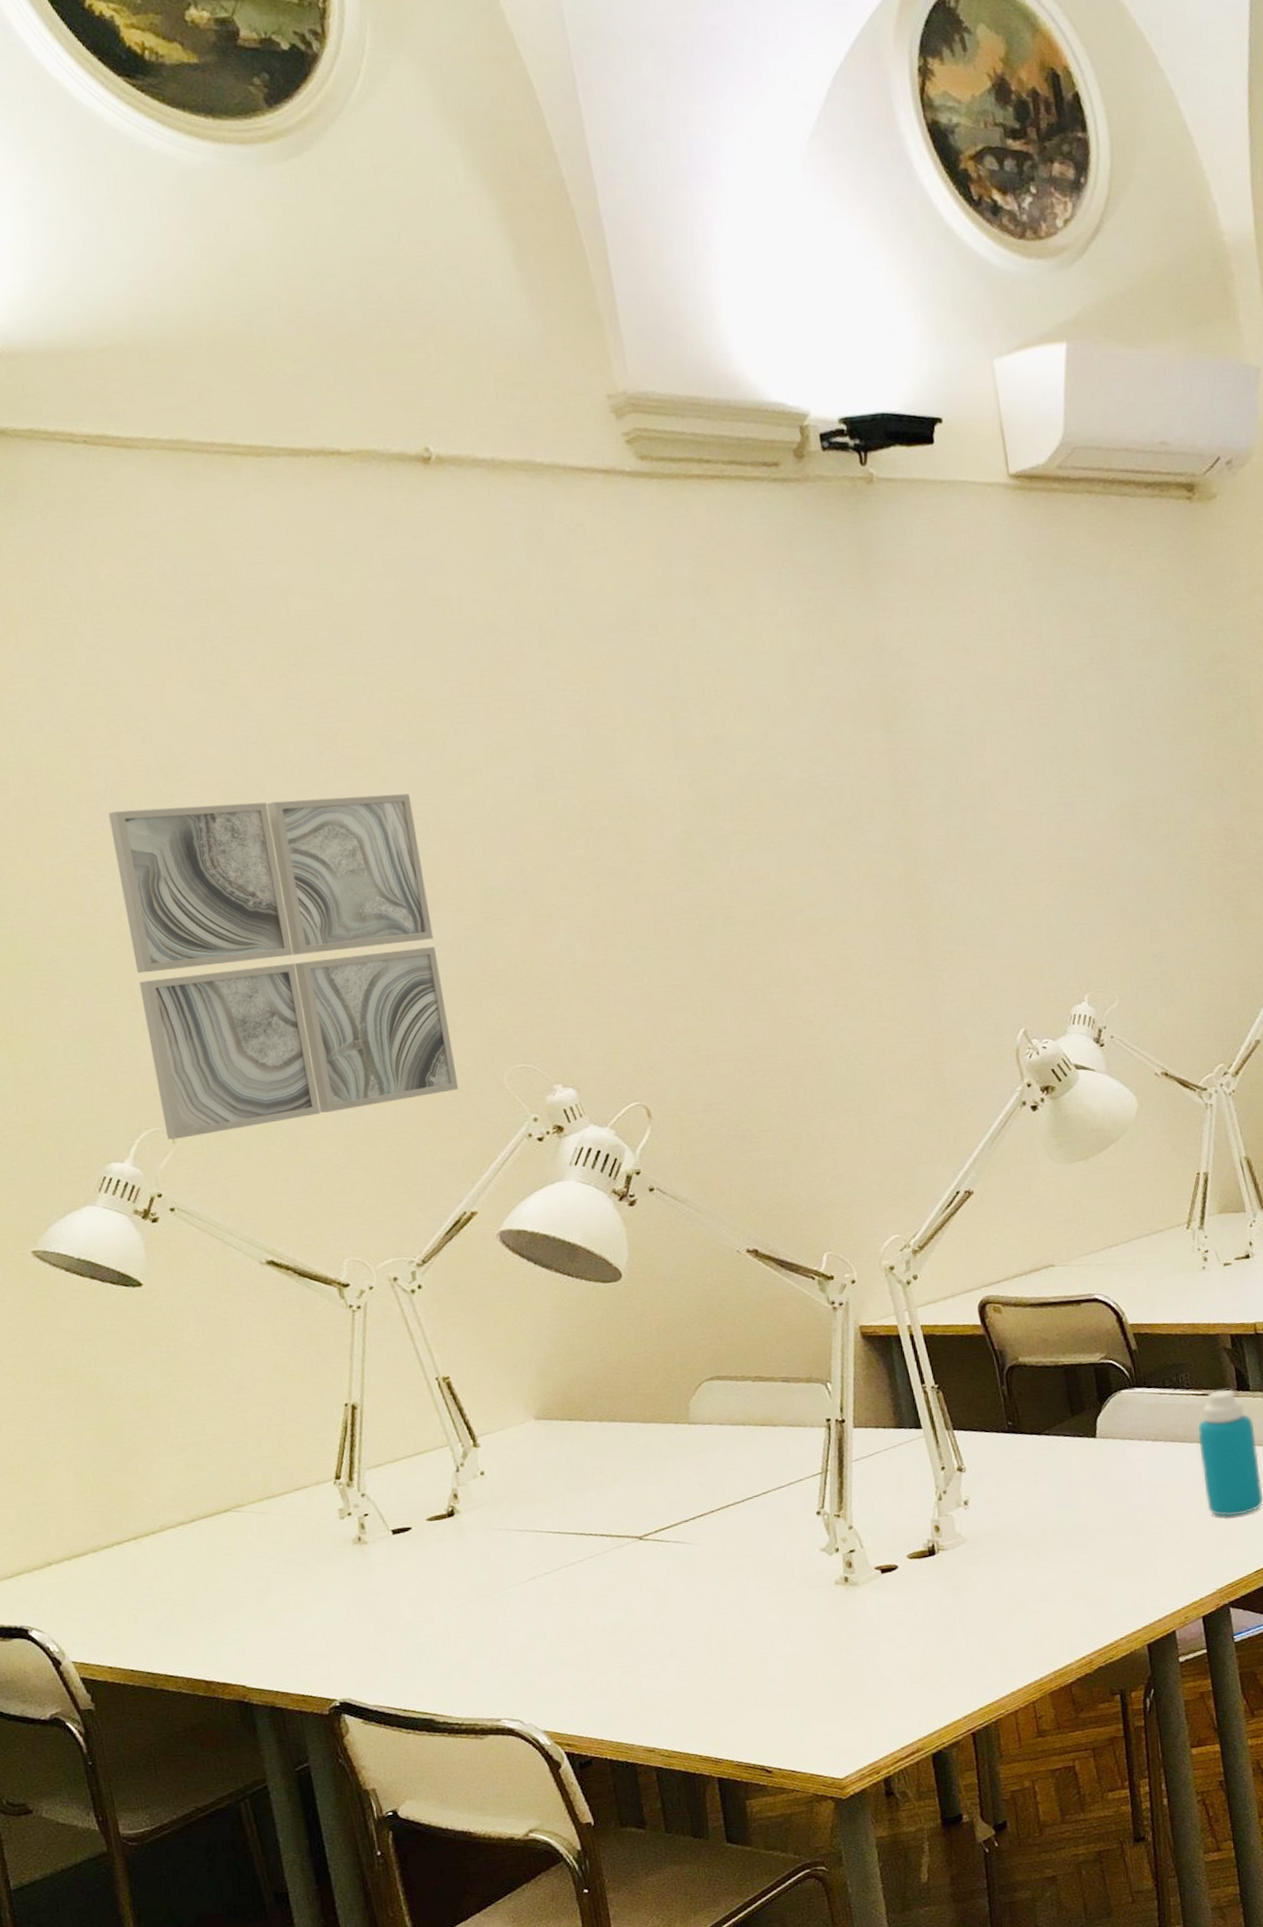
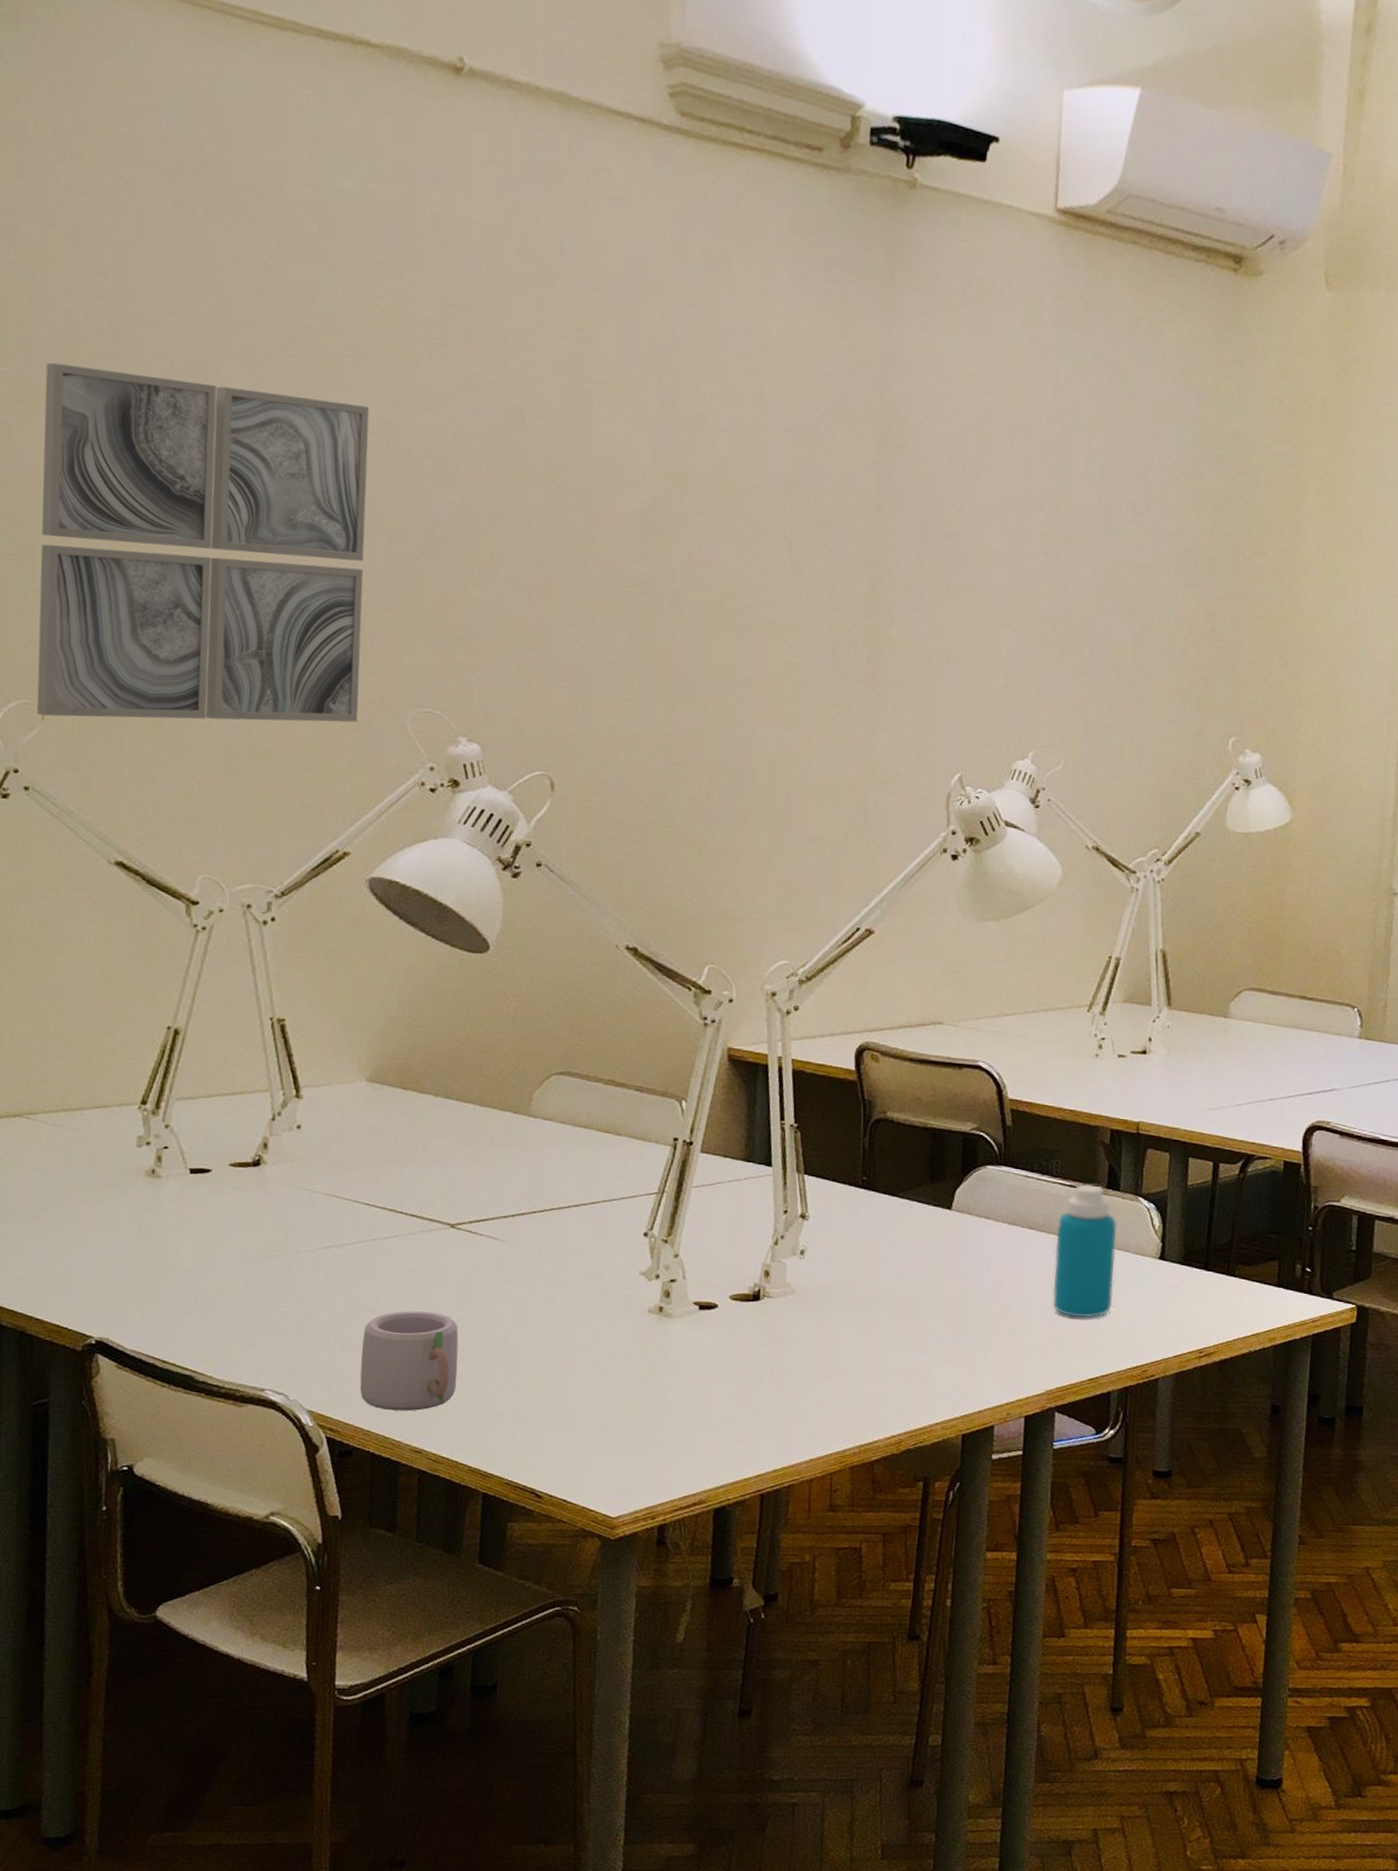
mug: none [579,1620,674,1719] -> present [359,1311,459,1412]

